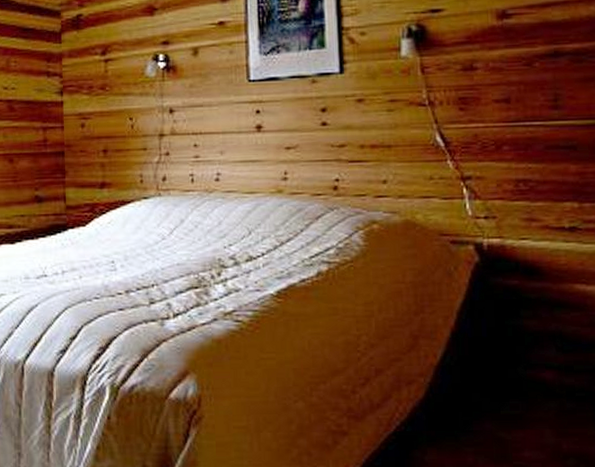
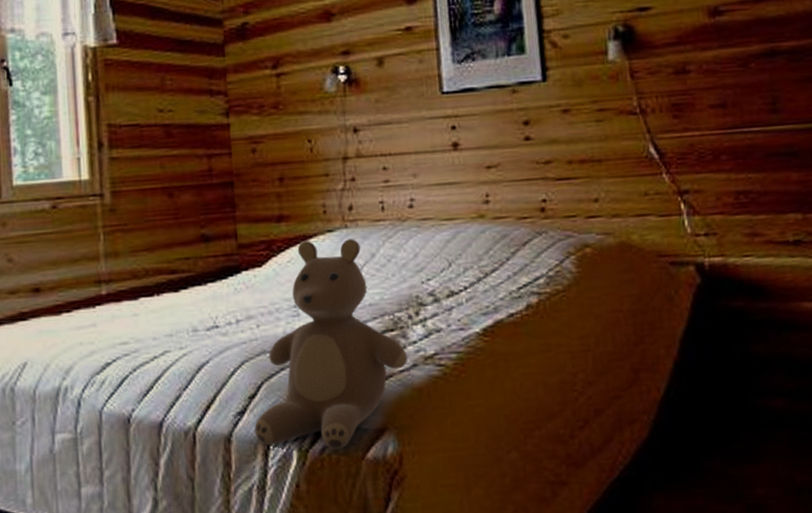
teddy bear: none [74,205,210,389] -> present [254,239,408,450]

